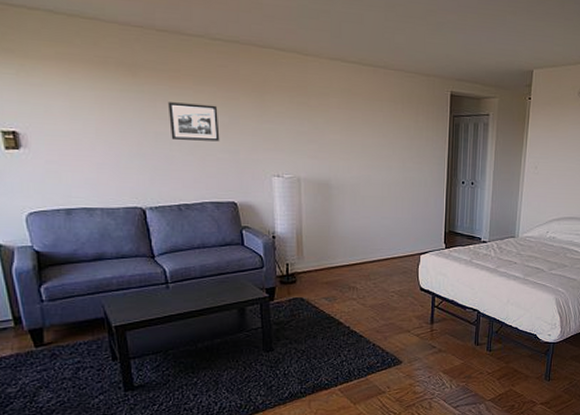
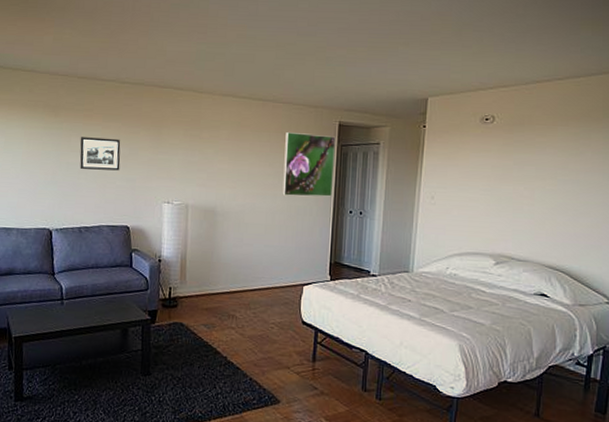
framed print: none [397,102,448,168] -> present [282,132,336,197]

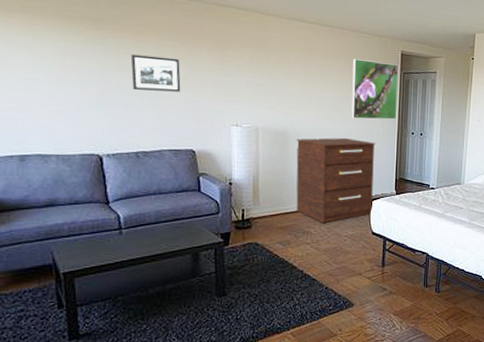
dresser: none [222,215,308,308] -> present [296,137,376,224]

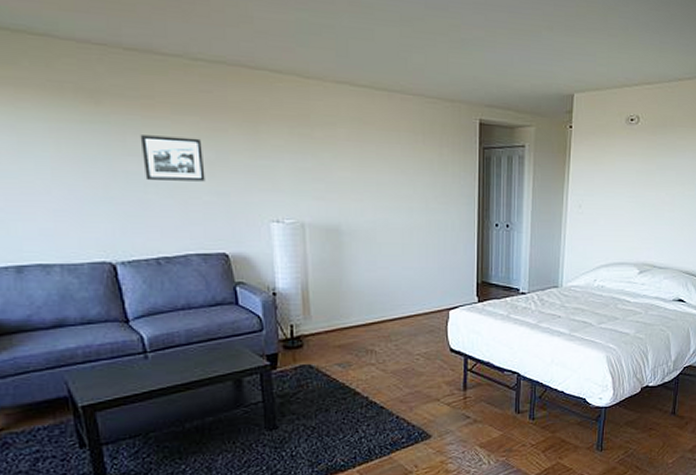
dresser: present [296,137,376,224] -> none [351,232,451,340]
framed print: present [351,59,399,120] -> none [419,132,477,209]

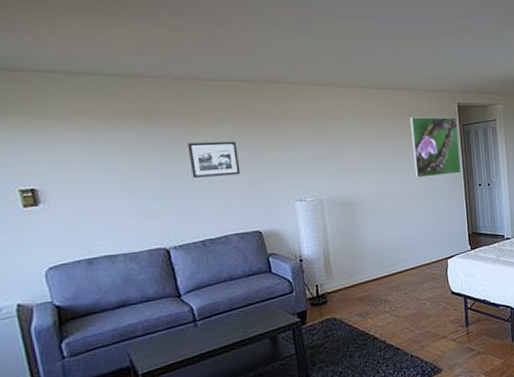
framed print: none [419,132,477,209] -> present [410,117,461,178]

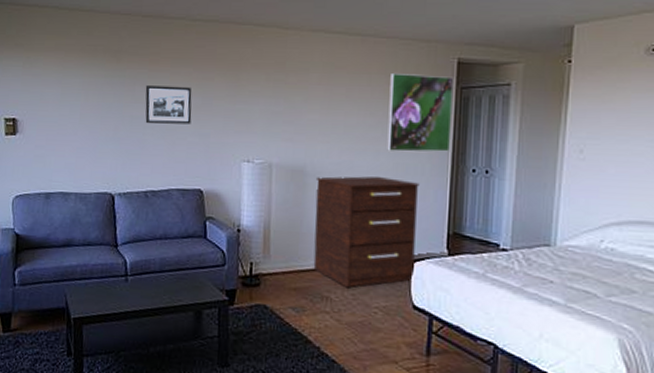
dresser: none [362,198,448,290] -> present [313,176,420,288]

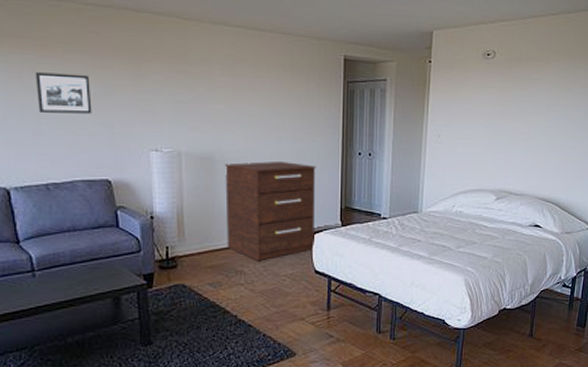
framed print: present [387,74,454,152] -> none [287,67,342,139]

